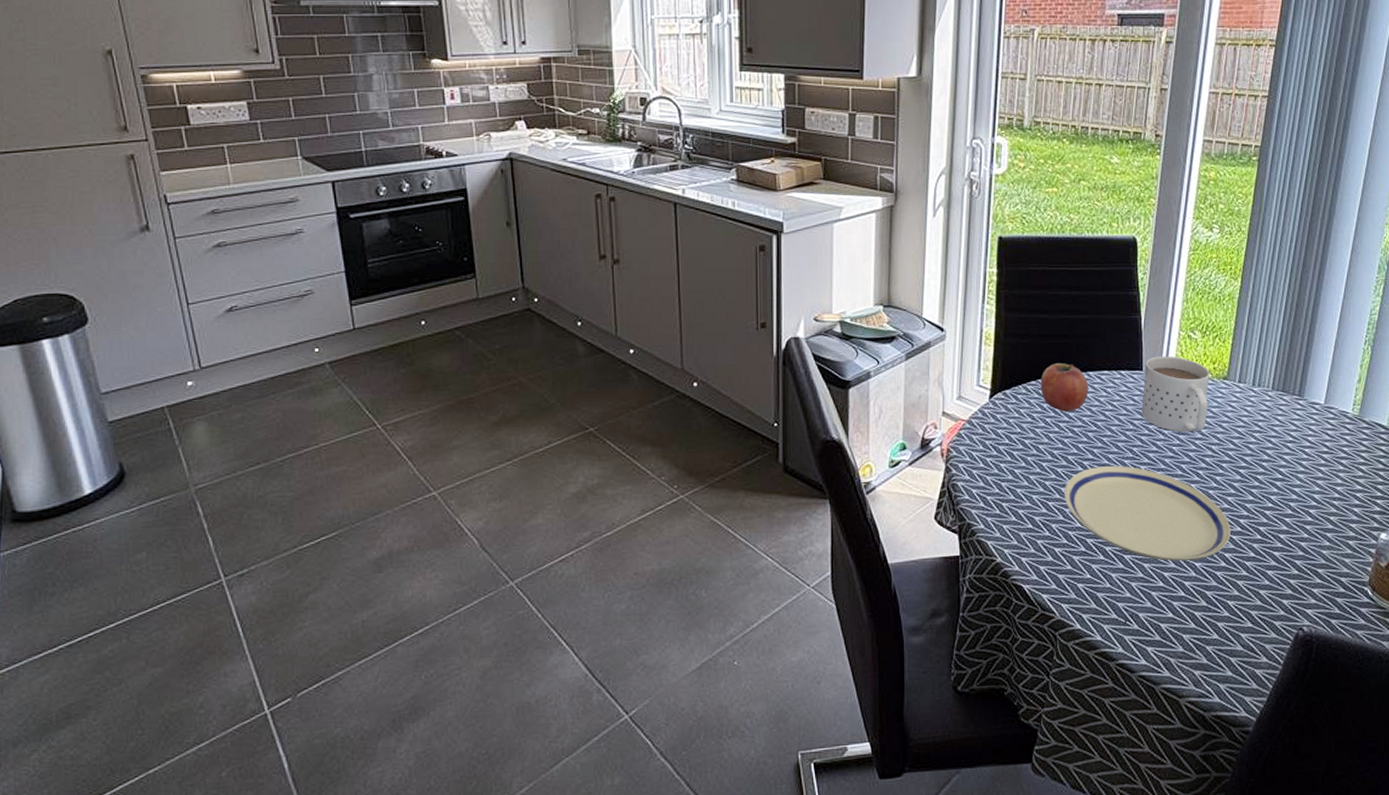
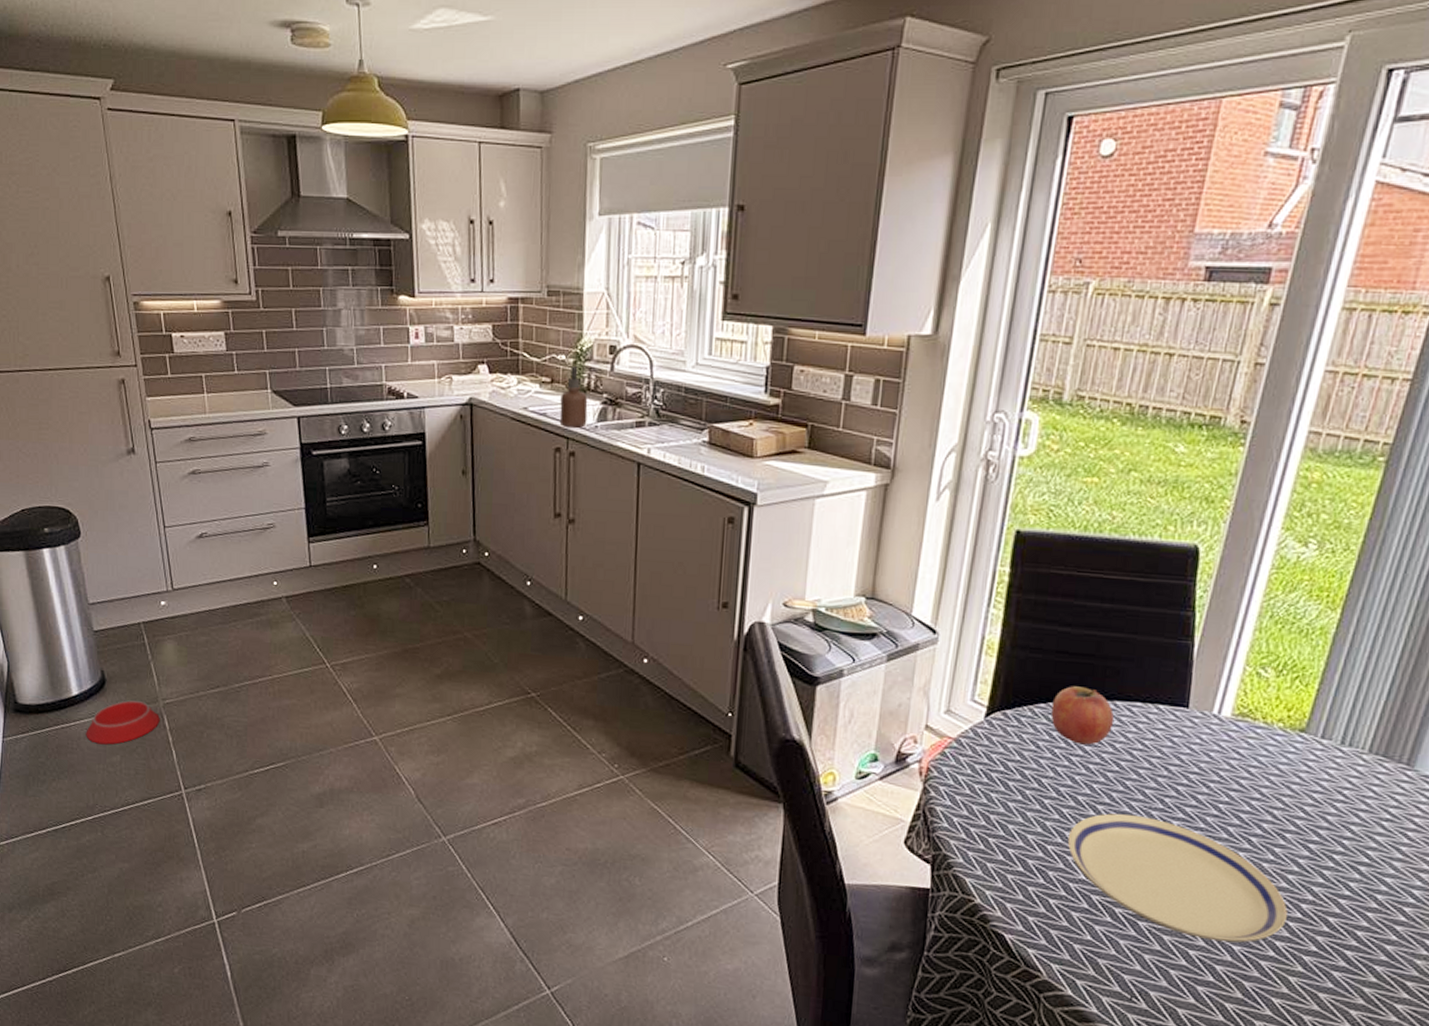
pet bowl: none [103,489,192,543] -> present [86,700,160,745]
soap dispenser: none [597,118,624,176] -> present [559,366,588,429]
mug: present [1141,356,1210,433] -> none [1181,692,1282,791]

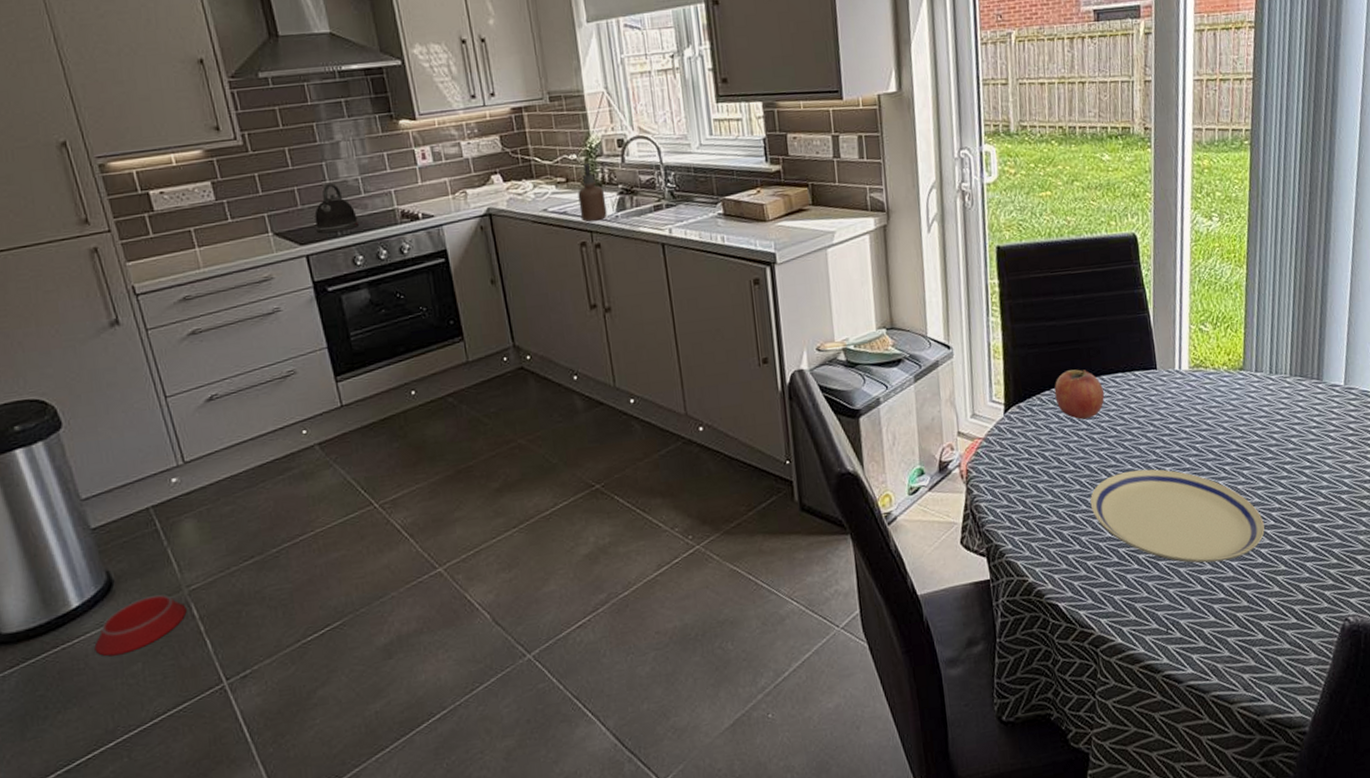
kettle: none [310,349,349,399] -> present [314,182,359,234]

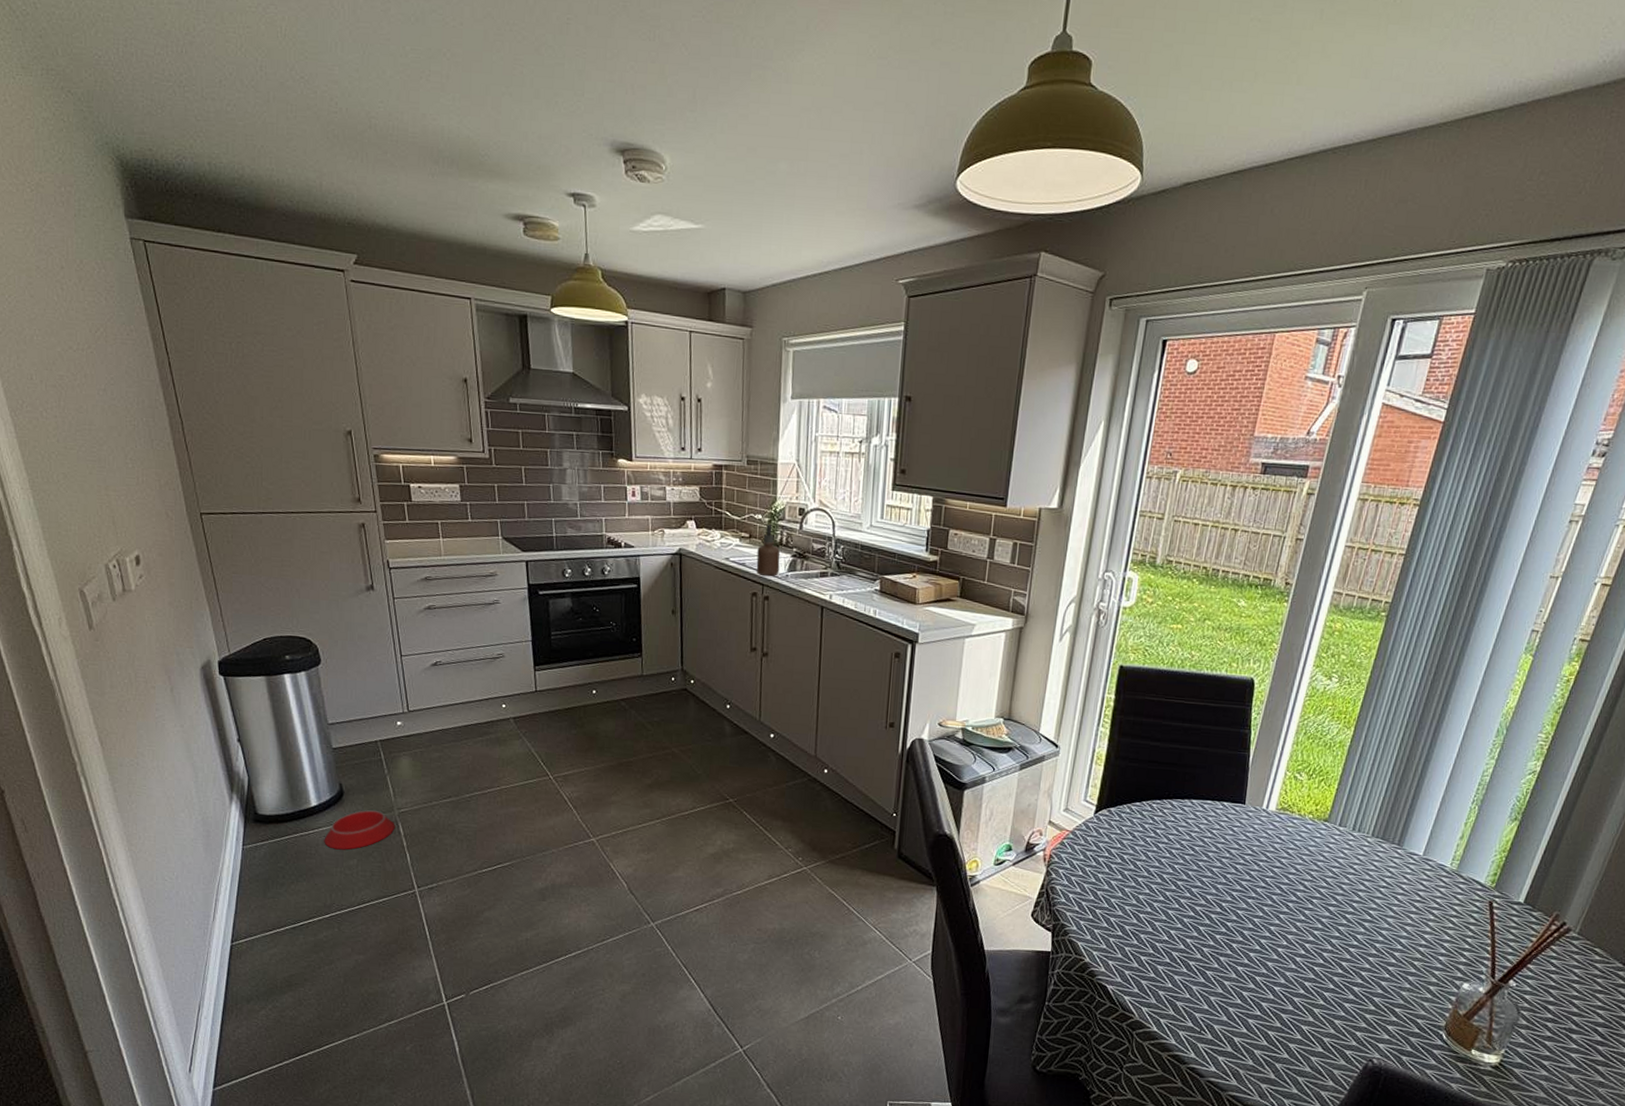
kettle: present [314,182,359,234] -> none [537,502,573,546]
fruit: present [1054,369,1105,420] -> none [1144,788,1191,835]
plate: present [1090,469,1265,563] -> none [1155,887,1314,985]

